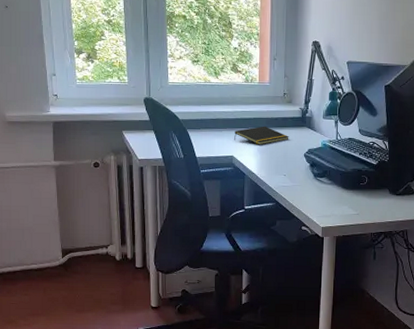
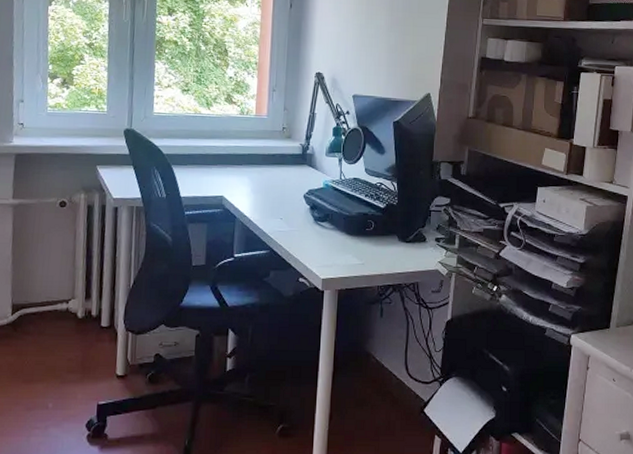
notepad: present [234,126,289,145] -> none [225,163,288,185]

